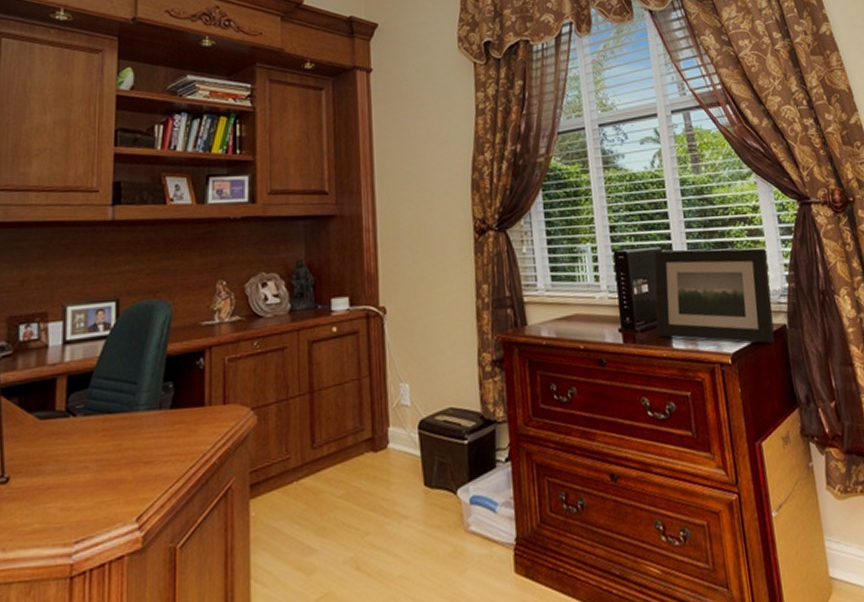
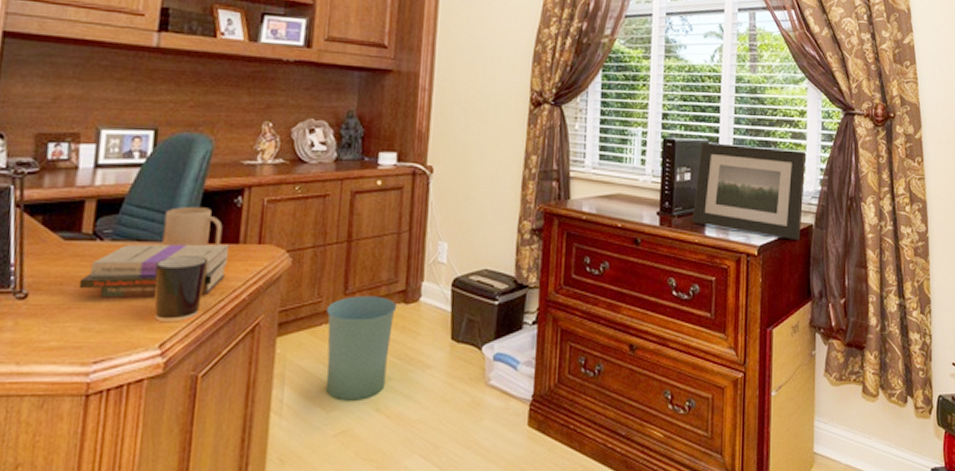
books: none [56,407,196,475] -> present [78,243,230,298]
mug: none [127,422,177,495] -> present [153,256,209,323]
mug: none [131,372,188,415] -> present [162,206,223,246]
waste bin: none [295,446,366,562] -> present [325,295,398,401]

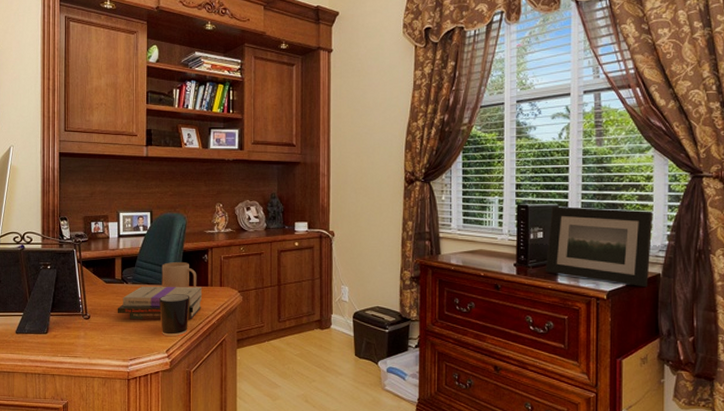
waste bin: present [325,295,398,401] -> none [267,323,315,394]

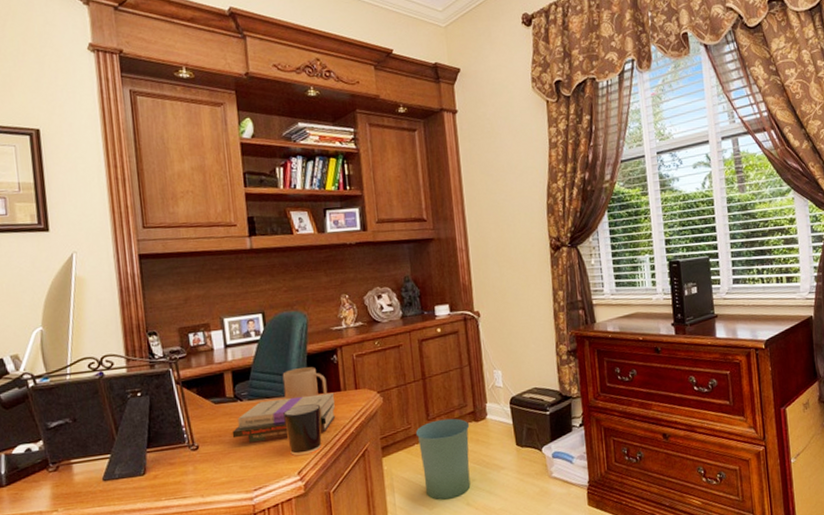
waste bin: none [267,323,315,394] -> present [415,418,471,500]
picture frame: present [546,206,653,288] -> none [702,253,803,332]

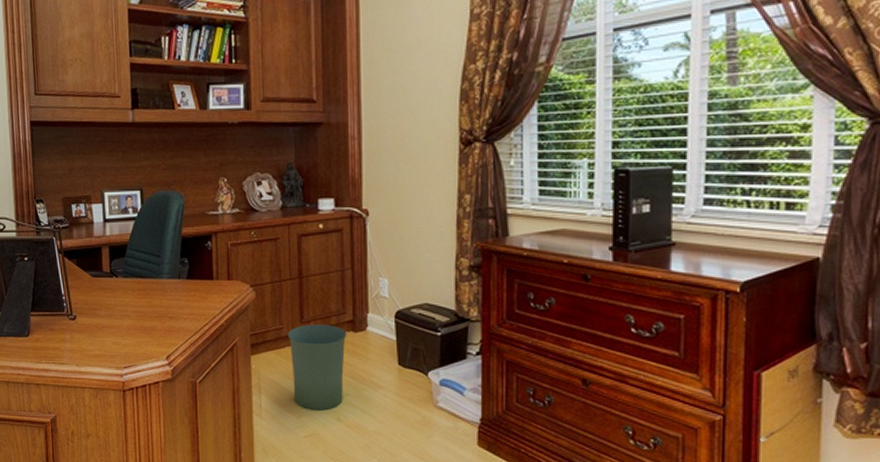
books: present [232,392,336,443] -> none [106,280,207,321]
mug: present [282,366,328,399] -> none [156,250,200,281]
mug: present [283,404,322,456] -> none [156,289,193,341]

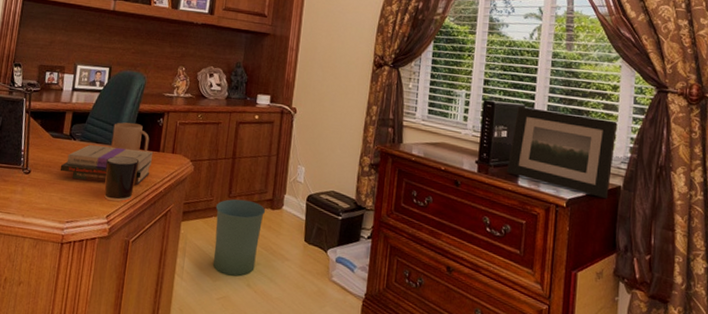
books: none [106,280,207,321] -> present [60,145,154,186]
mug: none [156,250,200,281] -> present [111,122,150,152]
mug: none [156,289,193,341] -> present [104,156,140,202]
picture frame: none [654,169,811,277] -> present [507,106,618,199]

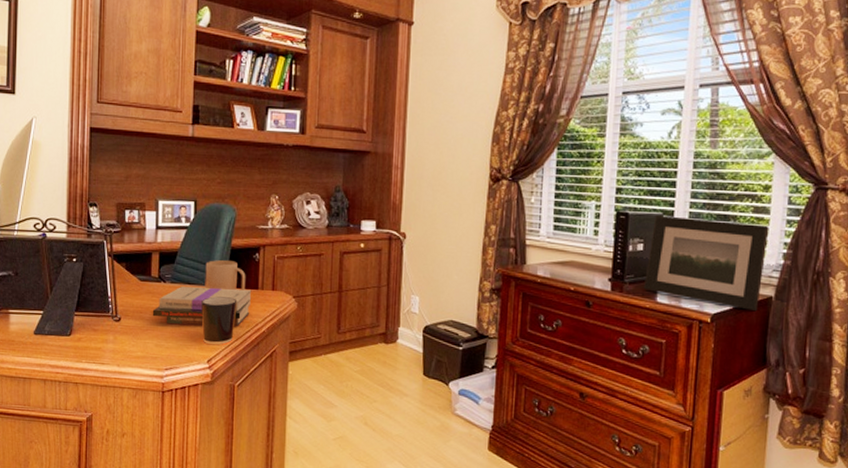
waste bin: present [213,199,266,276] -> none [324,334,379,415]

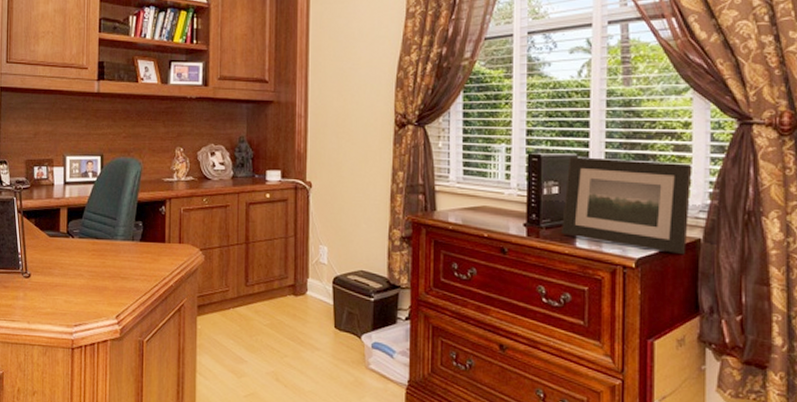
books: present [152,286,252,327] -> none [61,241,159,282]
mug: present [201,296,238,346] -> none [109,251,145,301]
mug: present [205,259,246,290] -> none [112,213,153,244]

